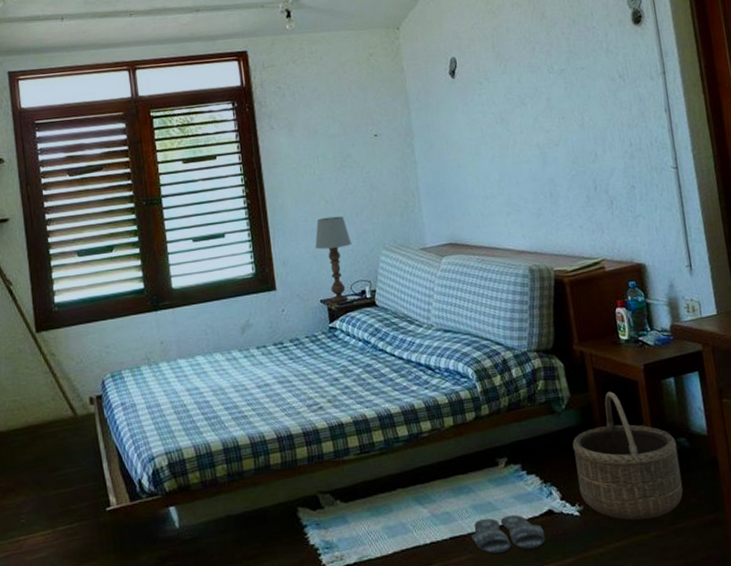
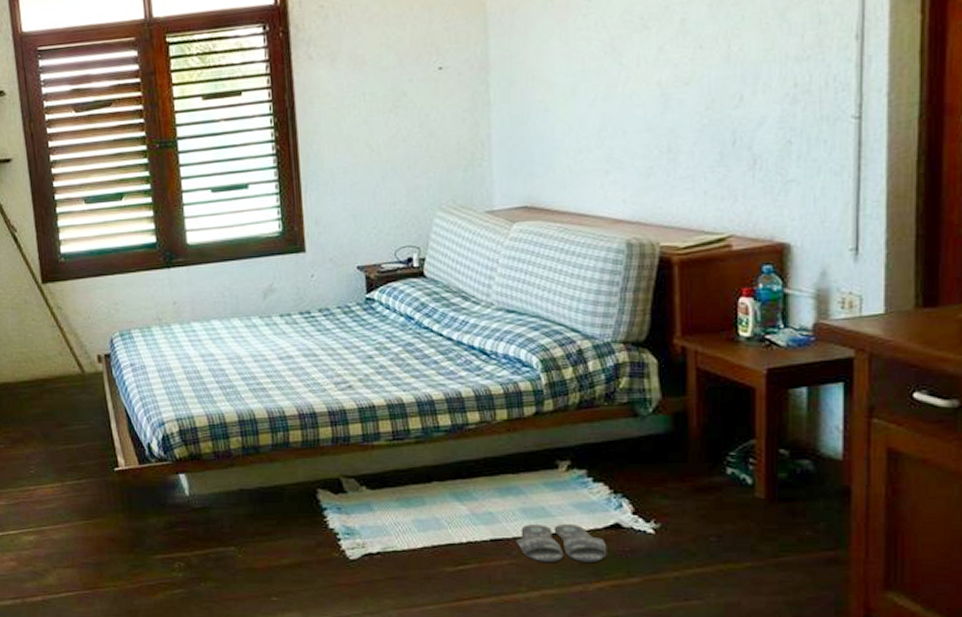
table lamp: present [315,216,352,304] -> none [355,168,400,272]
basket: present [572,391,683,520] -> none [656,397,797,546]

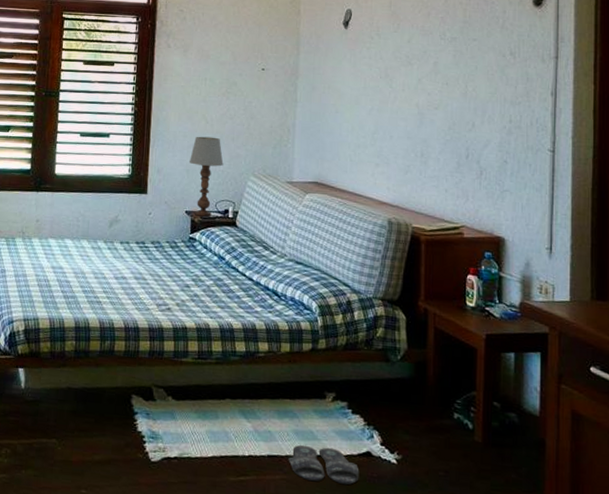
table lamp: none [355,168,400,272] -> present [190,136,224,218]

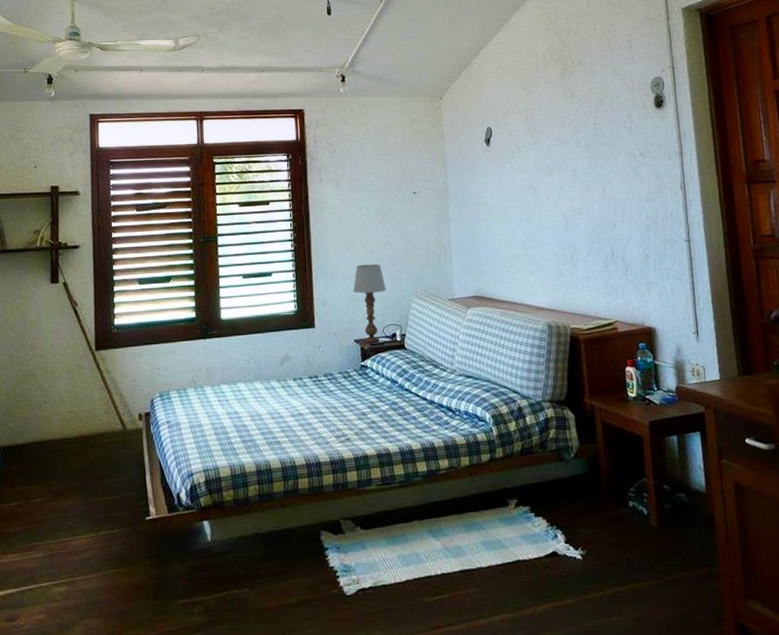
slippers: present [288,444,360,486] -> none [479,553,549,590]

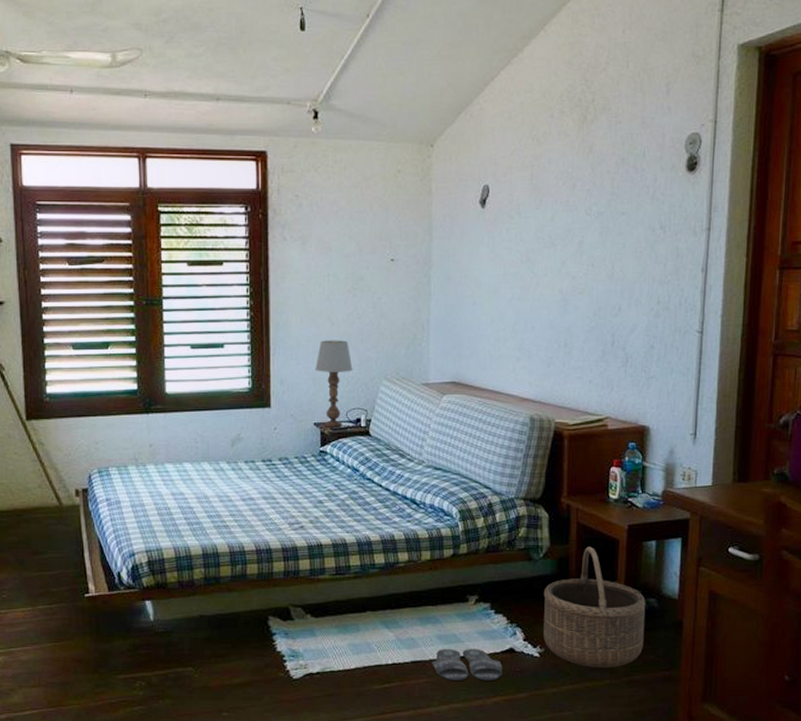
slippers: none [479,553,549,590] -> present [432,648,503,682]
basket: none [578,444,681,568] -> present [543,546,646,667]

